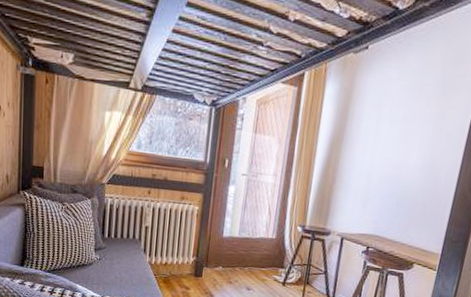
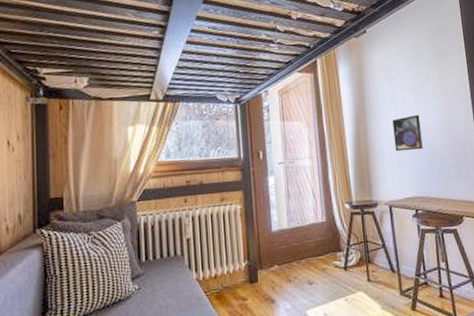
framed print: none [363,151,401,189] -> present [392,115,423,152]

